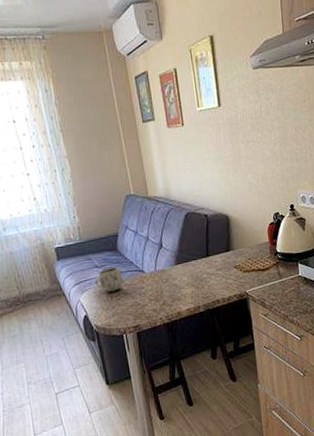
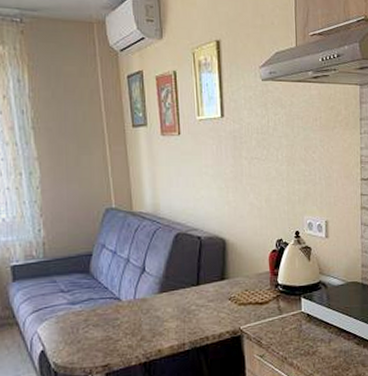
mug: present [94,267,123,292] -> none [57,293,94,322]

